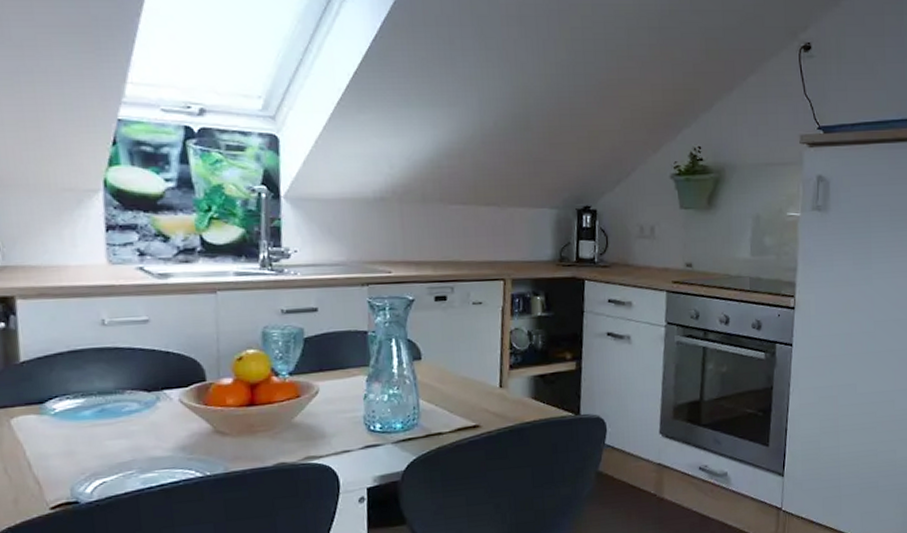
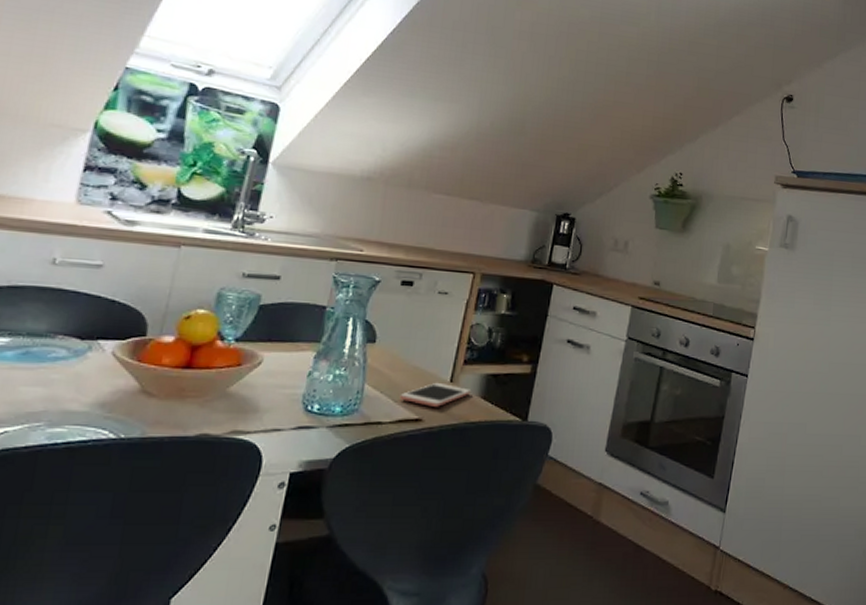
cell phone: none [454,389,522,413] -> present [399,382,472,407]

